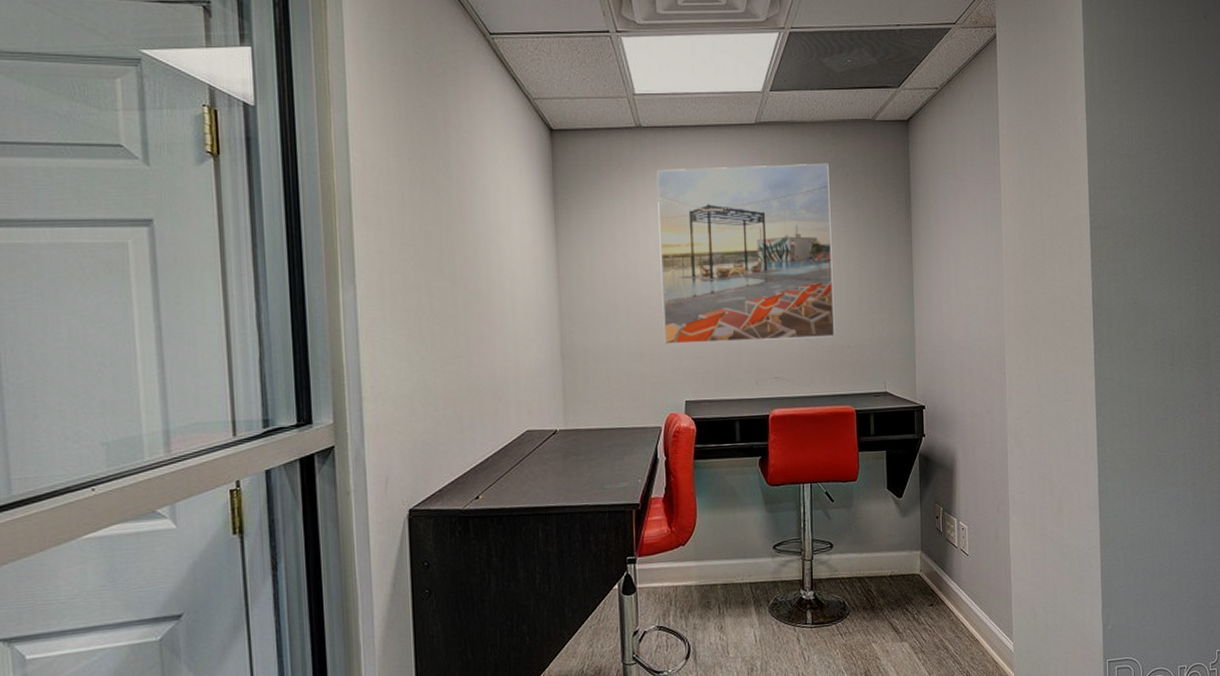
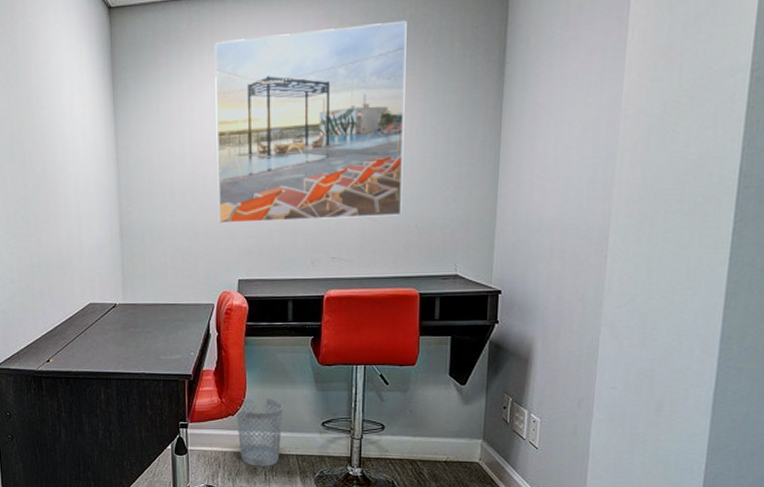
wastebasket: none [687,523,735,600] -> present [237,397,284,467]

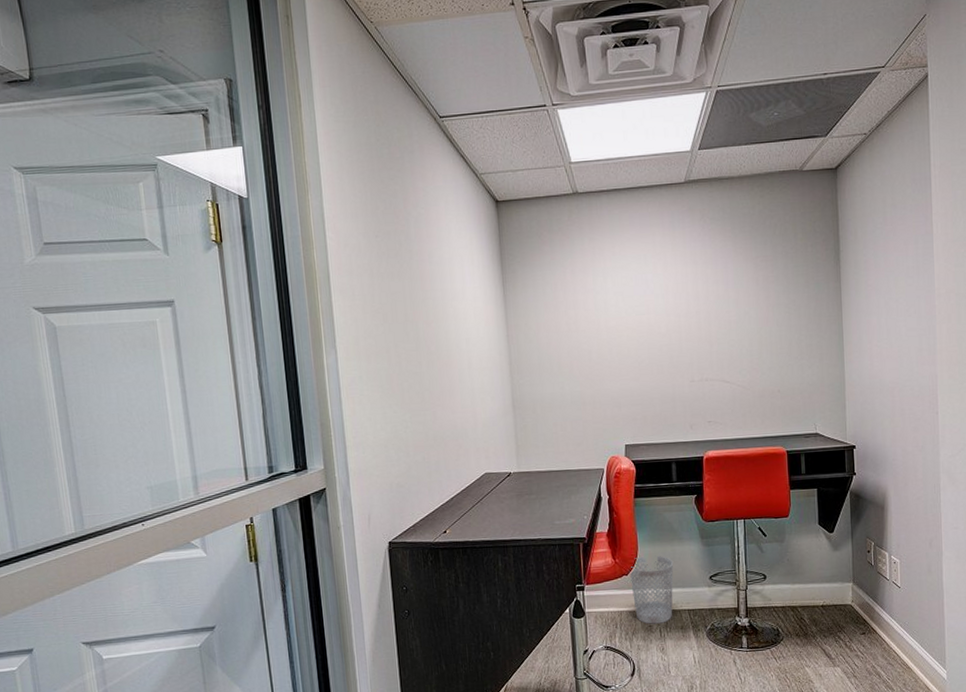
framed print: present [214,20,407,224] -> none [593,215,766,394]

